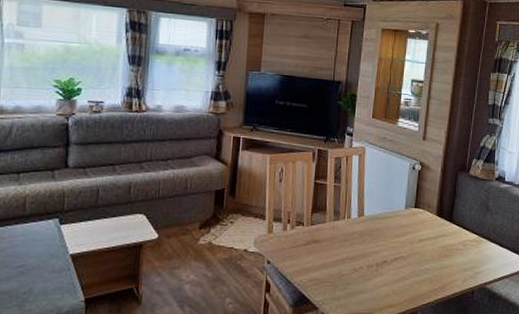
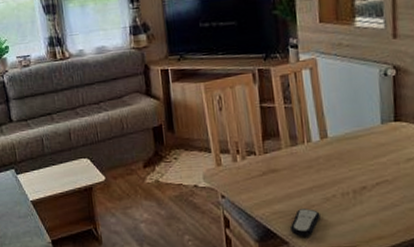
remote control: none [322,277,348,304] -> present [290,208,321,237]

